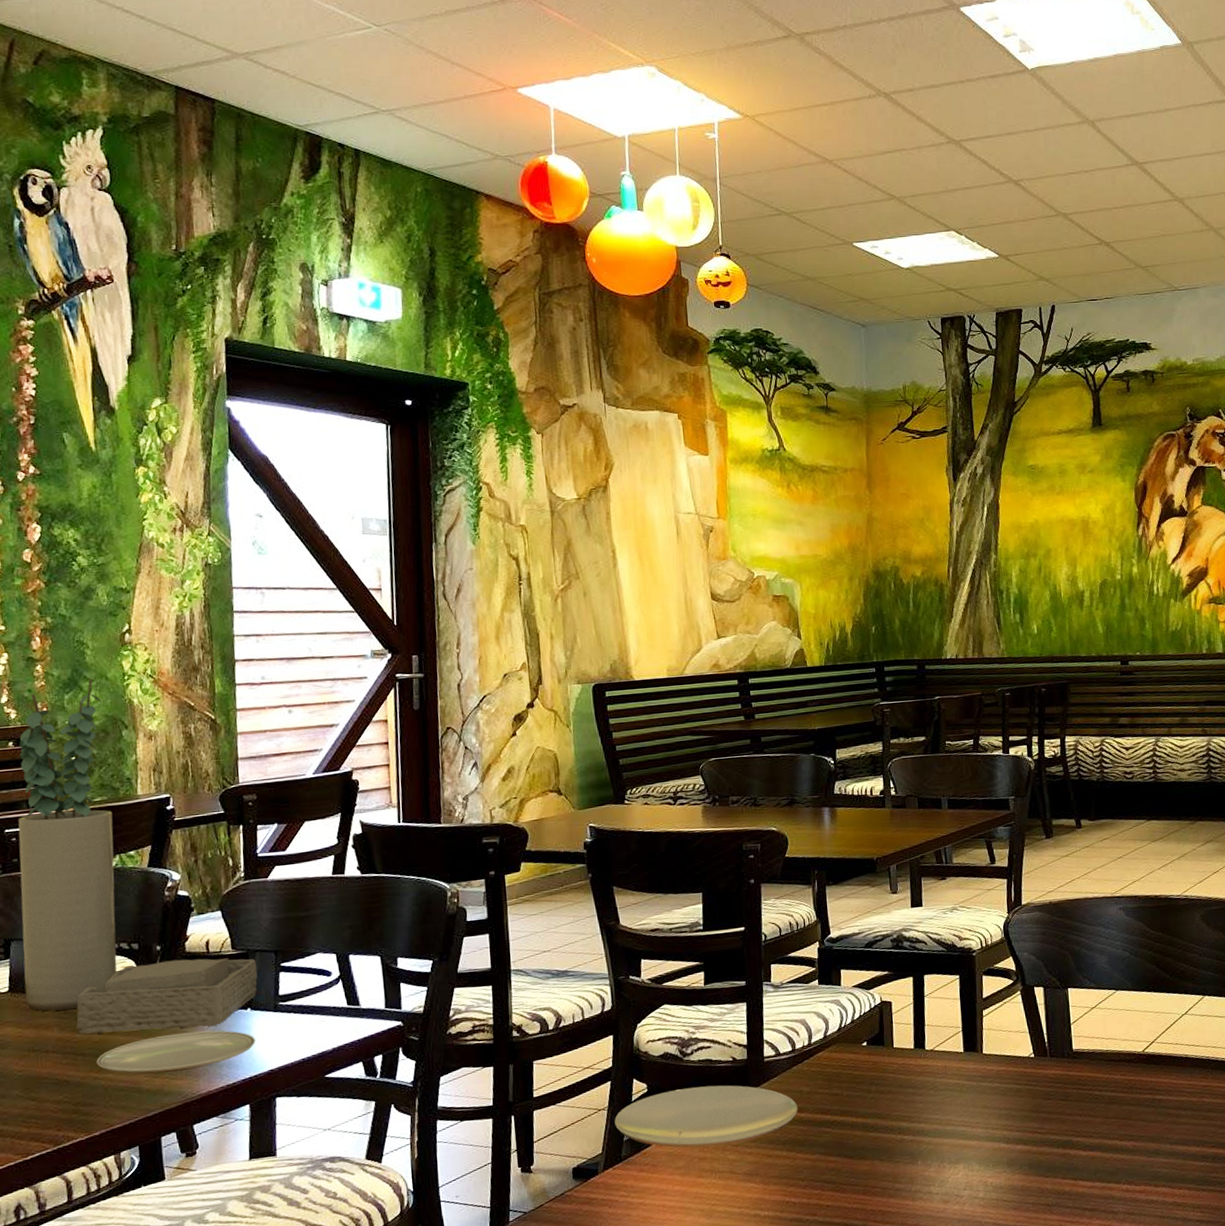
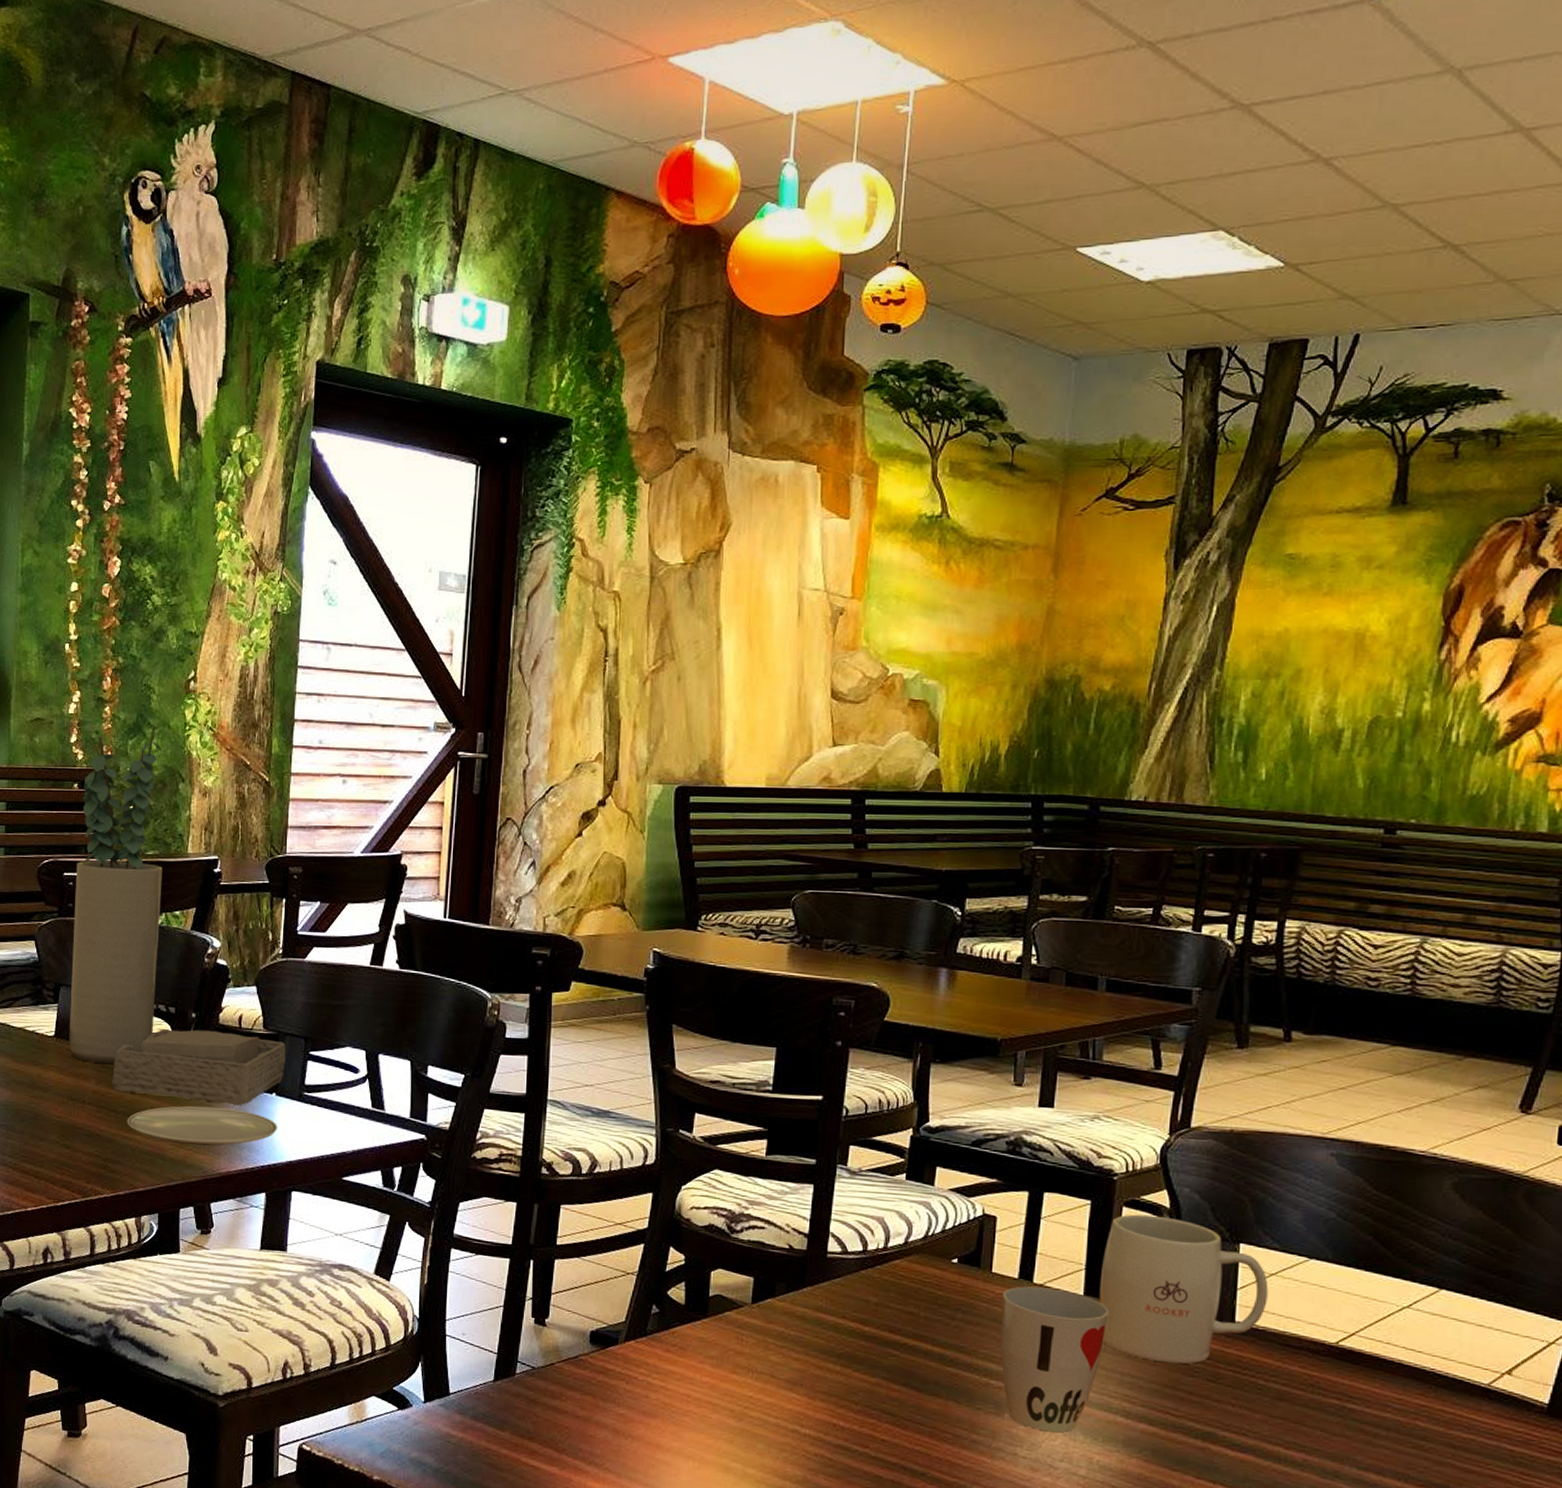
plate: present [614,1085,798,1148] -> none [643,1268,861,1345]
cup: none [904,1050,984,1169] -> present [1000,1286,1109,1433]
mug: none [973,977,1093,1094] -> present [1098,1214,1269,1364]

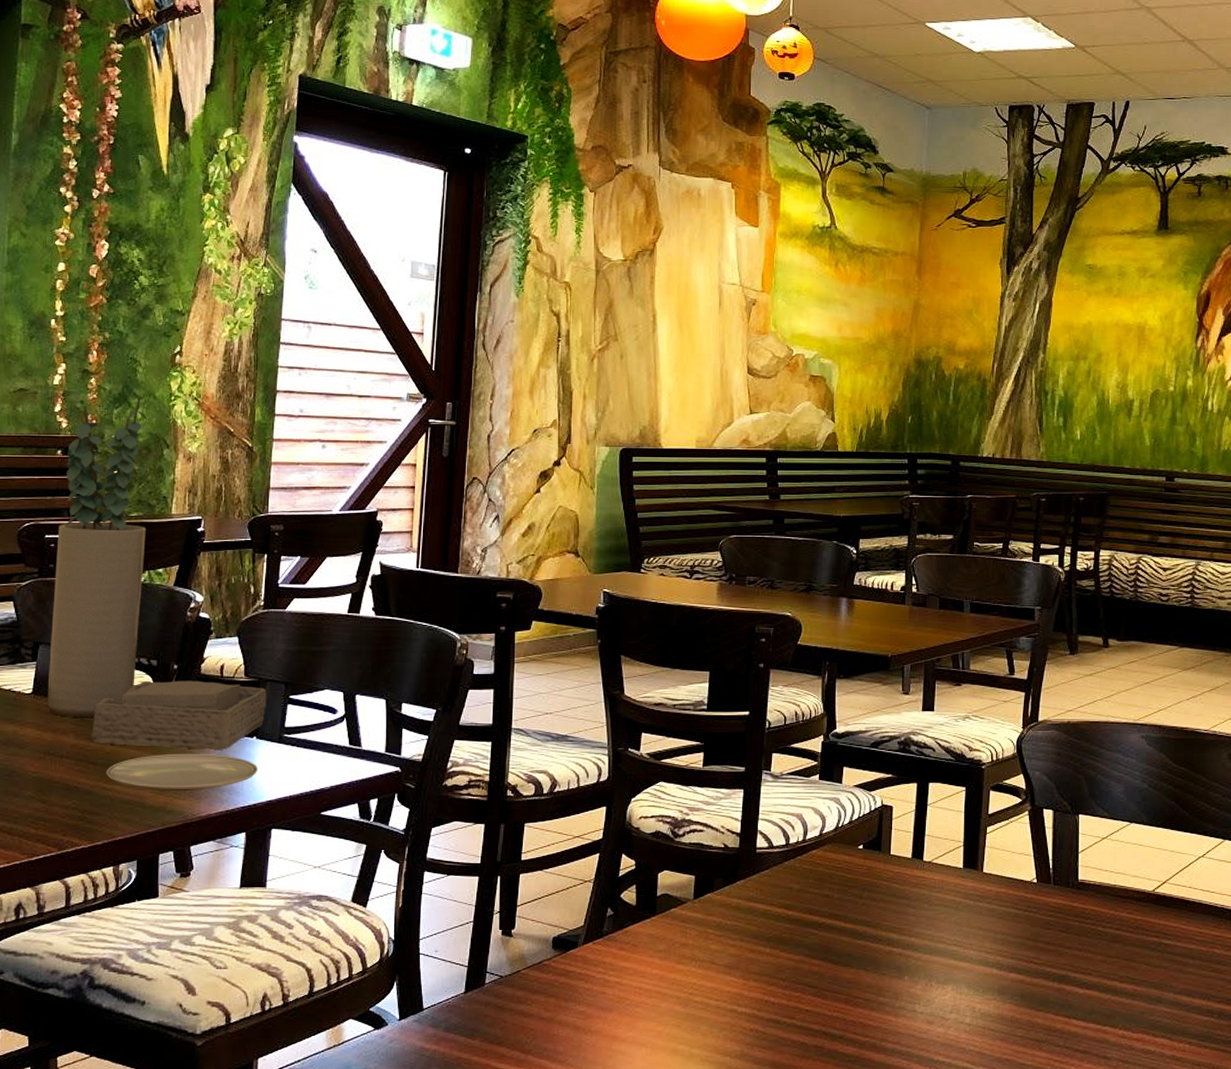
cup: present [1000,1286,1109,1433] -> none [900,864,983,988]
mug: present [1098,1214,1269,1364] -> none [975,796,1102,920]

